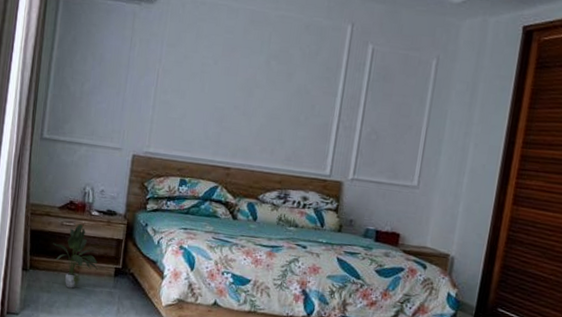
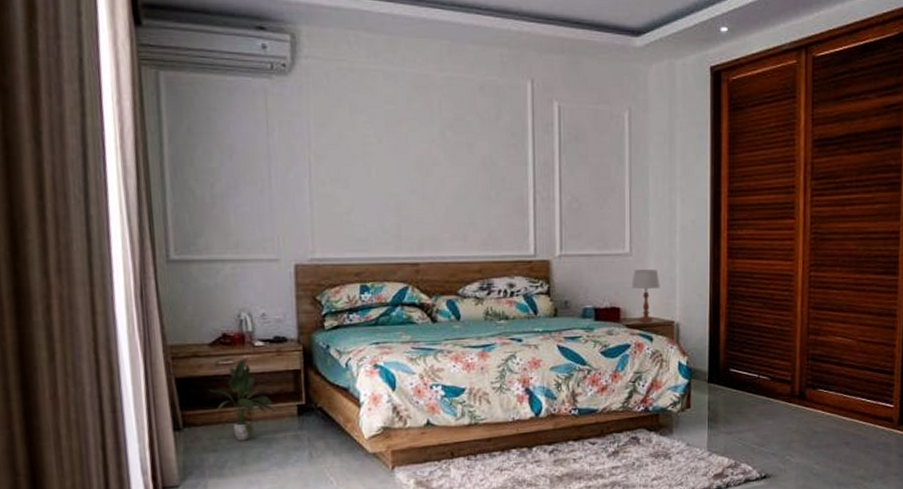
table lamp: none [414,202,442,252] -> present [631,270,660,323]

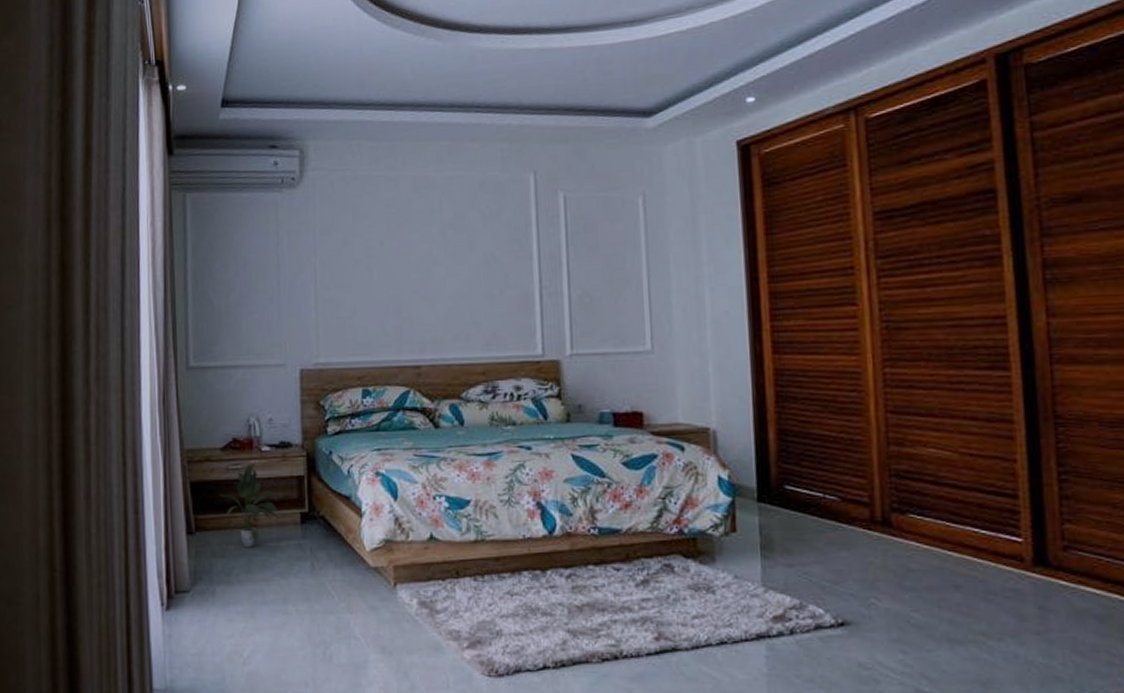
table lamp: present [631,270,660,323] -> none [655,368,690,429]

